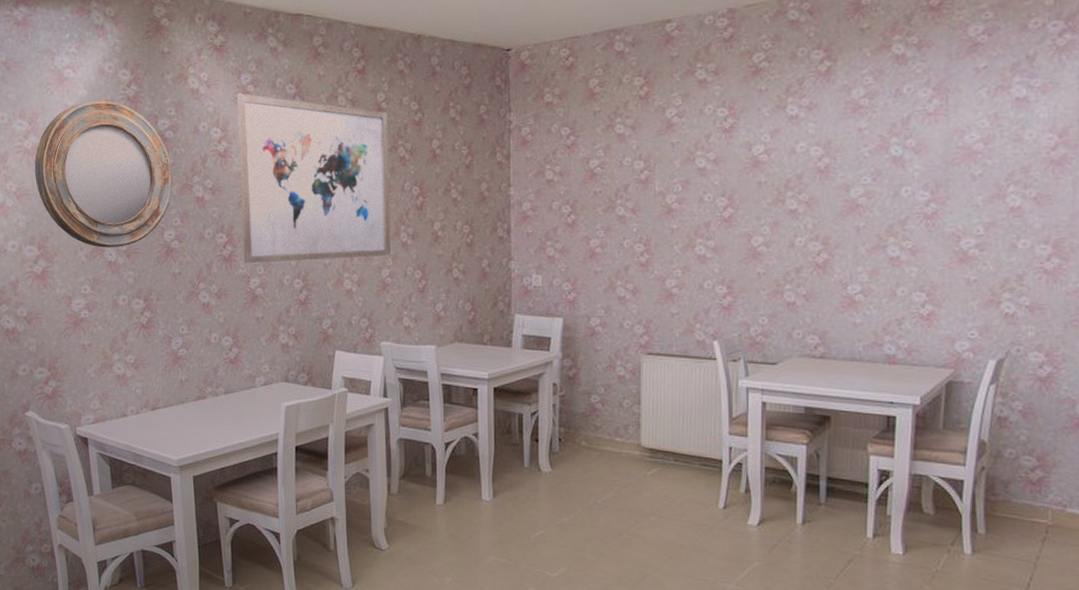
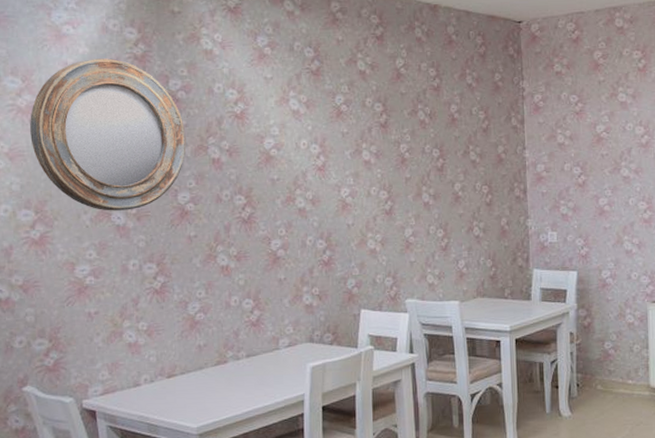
wall art: present [236,93,391,264] -> none [253,55,413,225]

